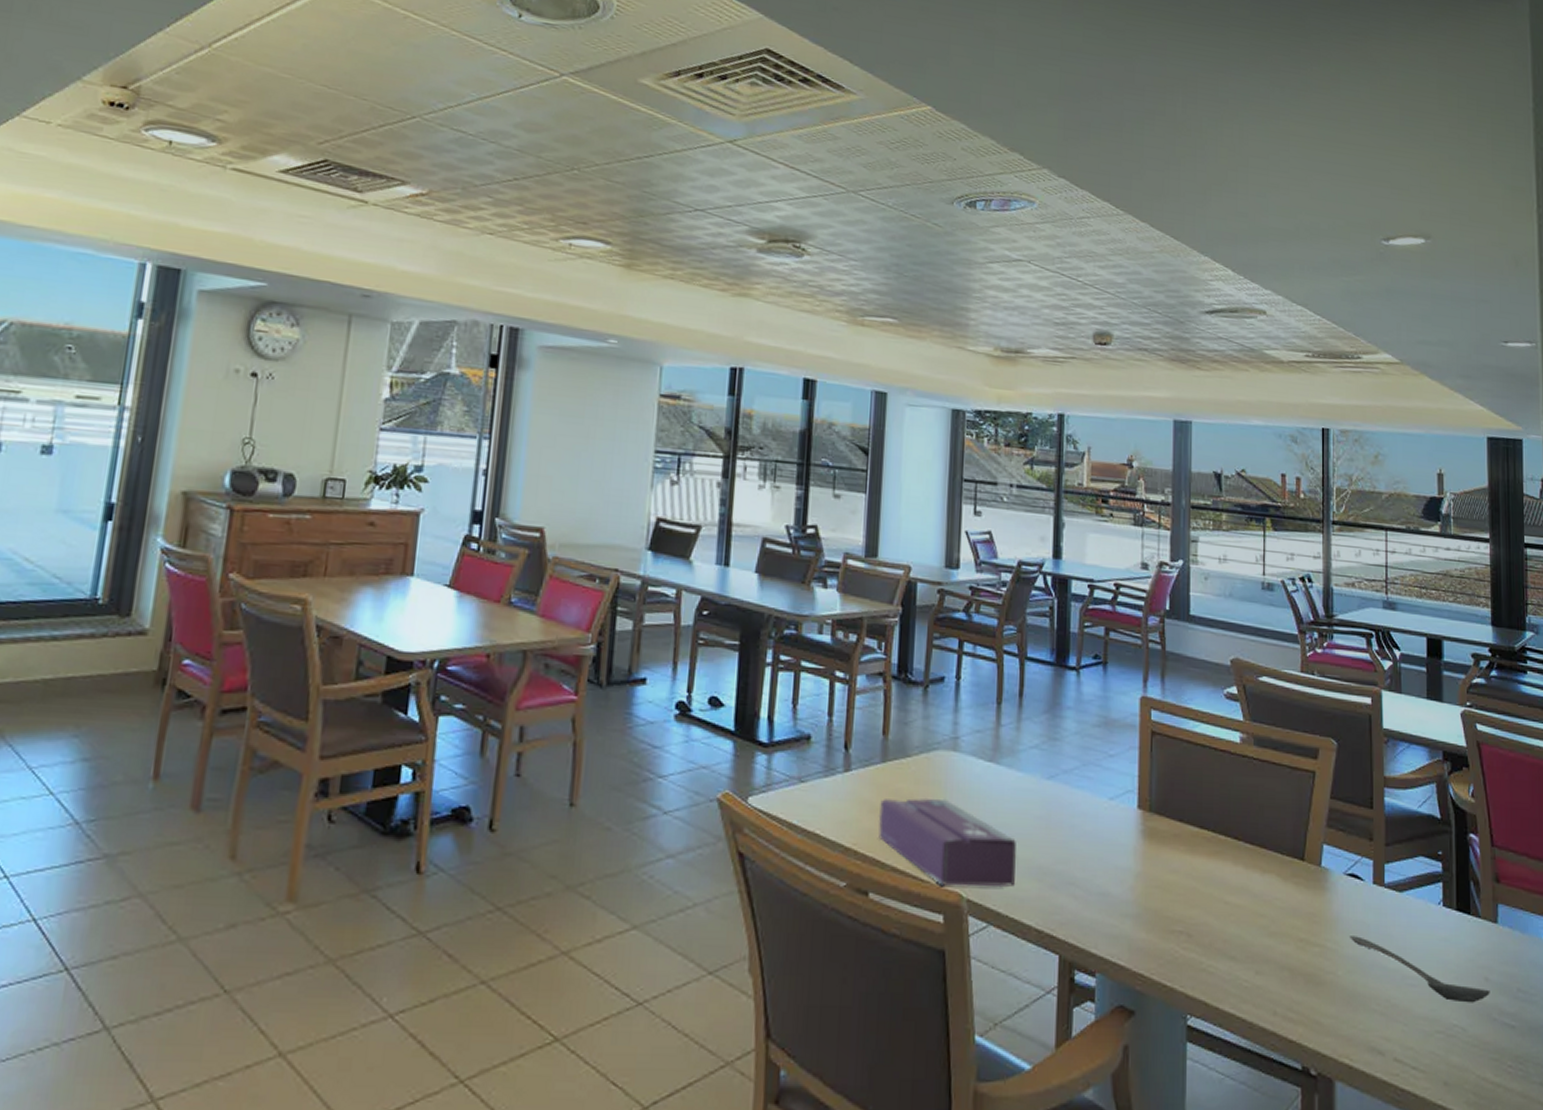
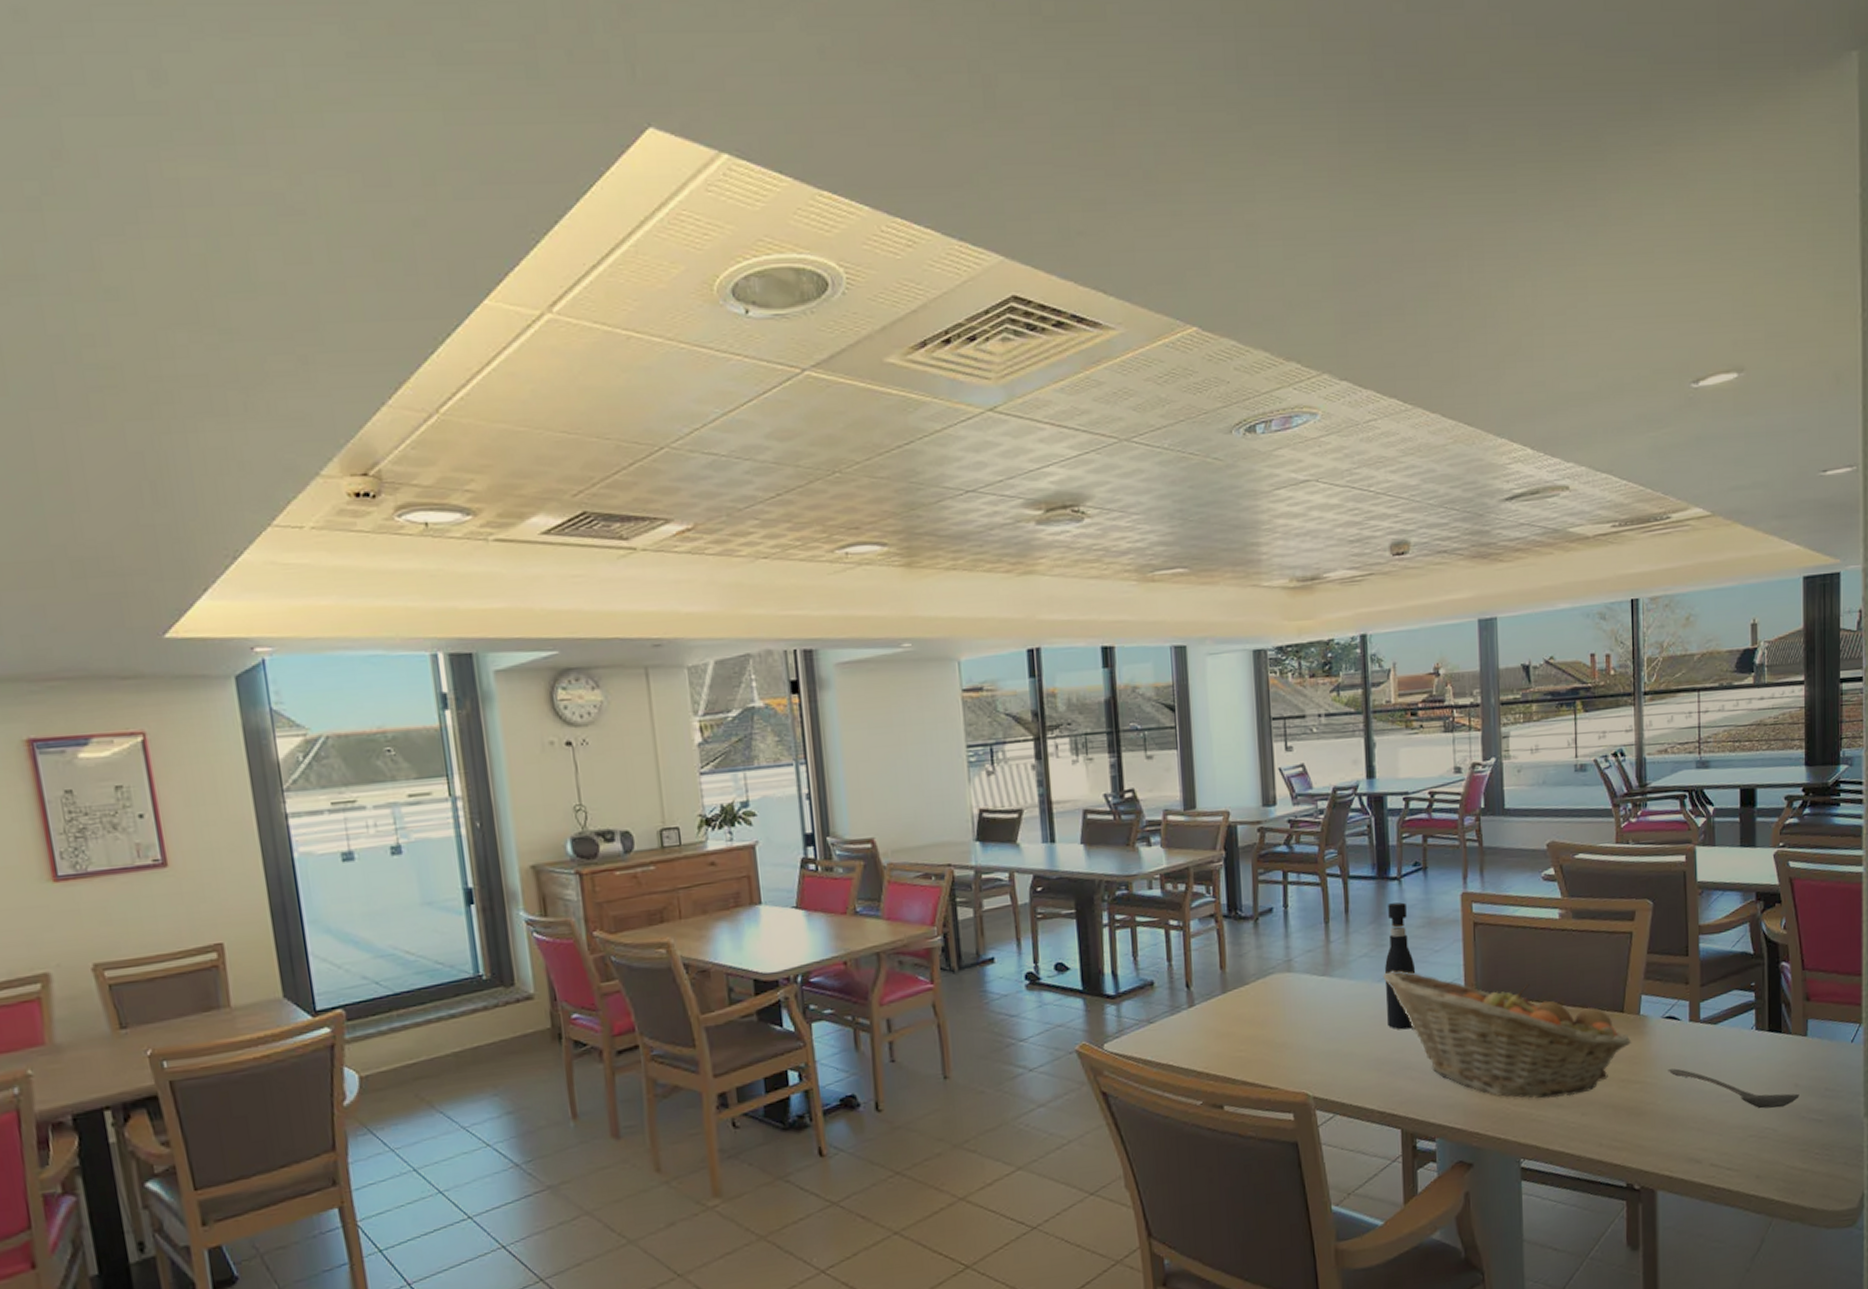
tissue box: present [878,798,1016,888] -> none [1224,1015,1356,1089]
fruit basket: none [1053,769,1312,949] -> present [1383,970,1632,1099]
pepper grinder: none [1054,694,1088,839] -> present [1385,902,1416,1030]

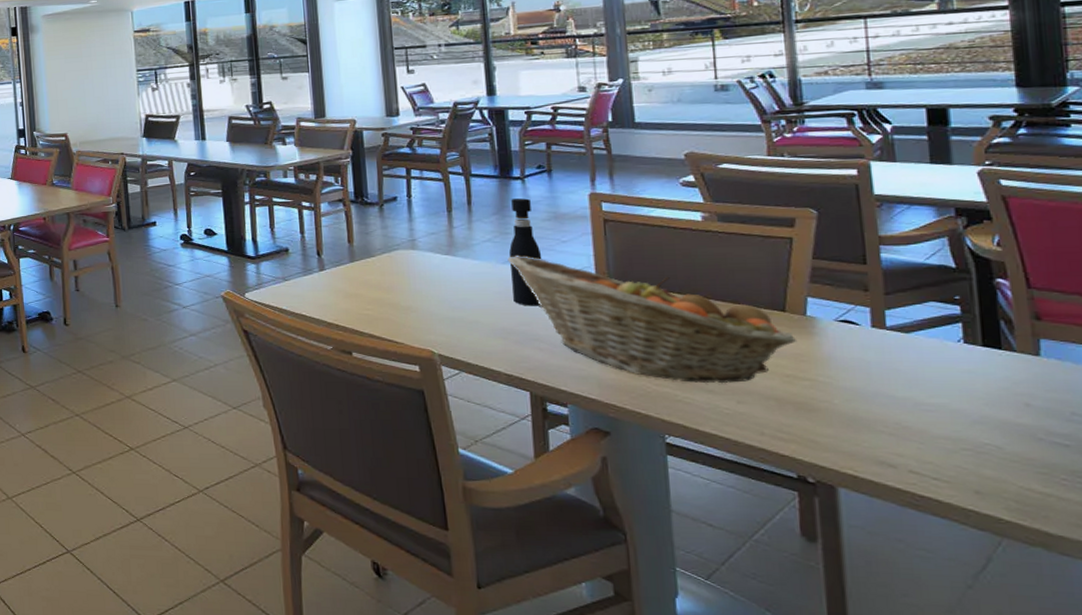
stirrer: present [1668,1068,1800,1109] -> none [845,371,1033,425]

